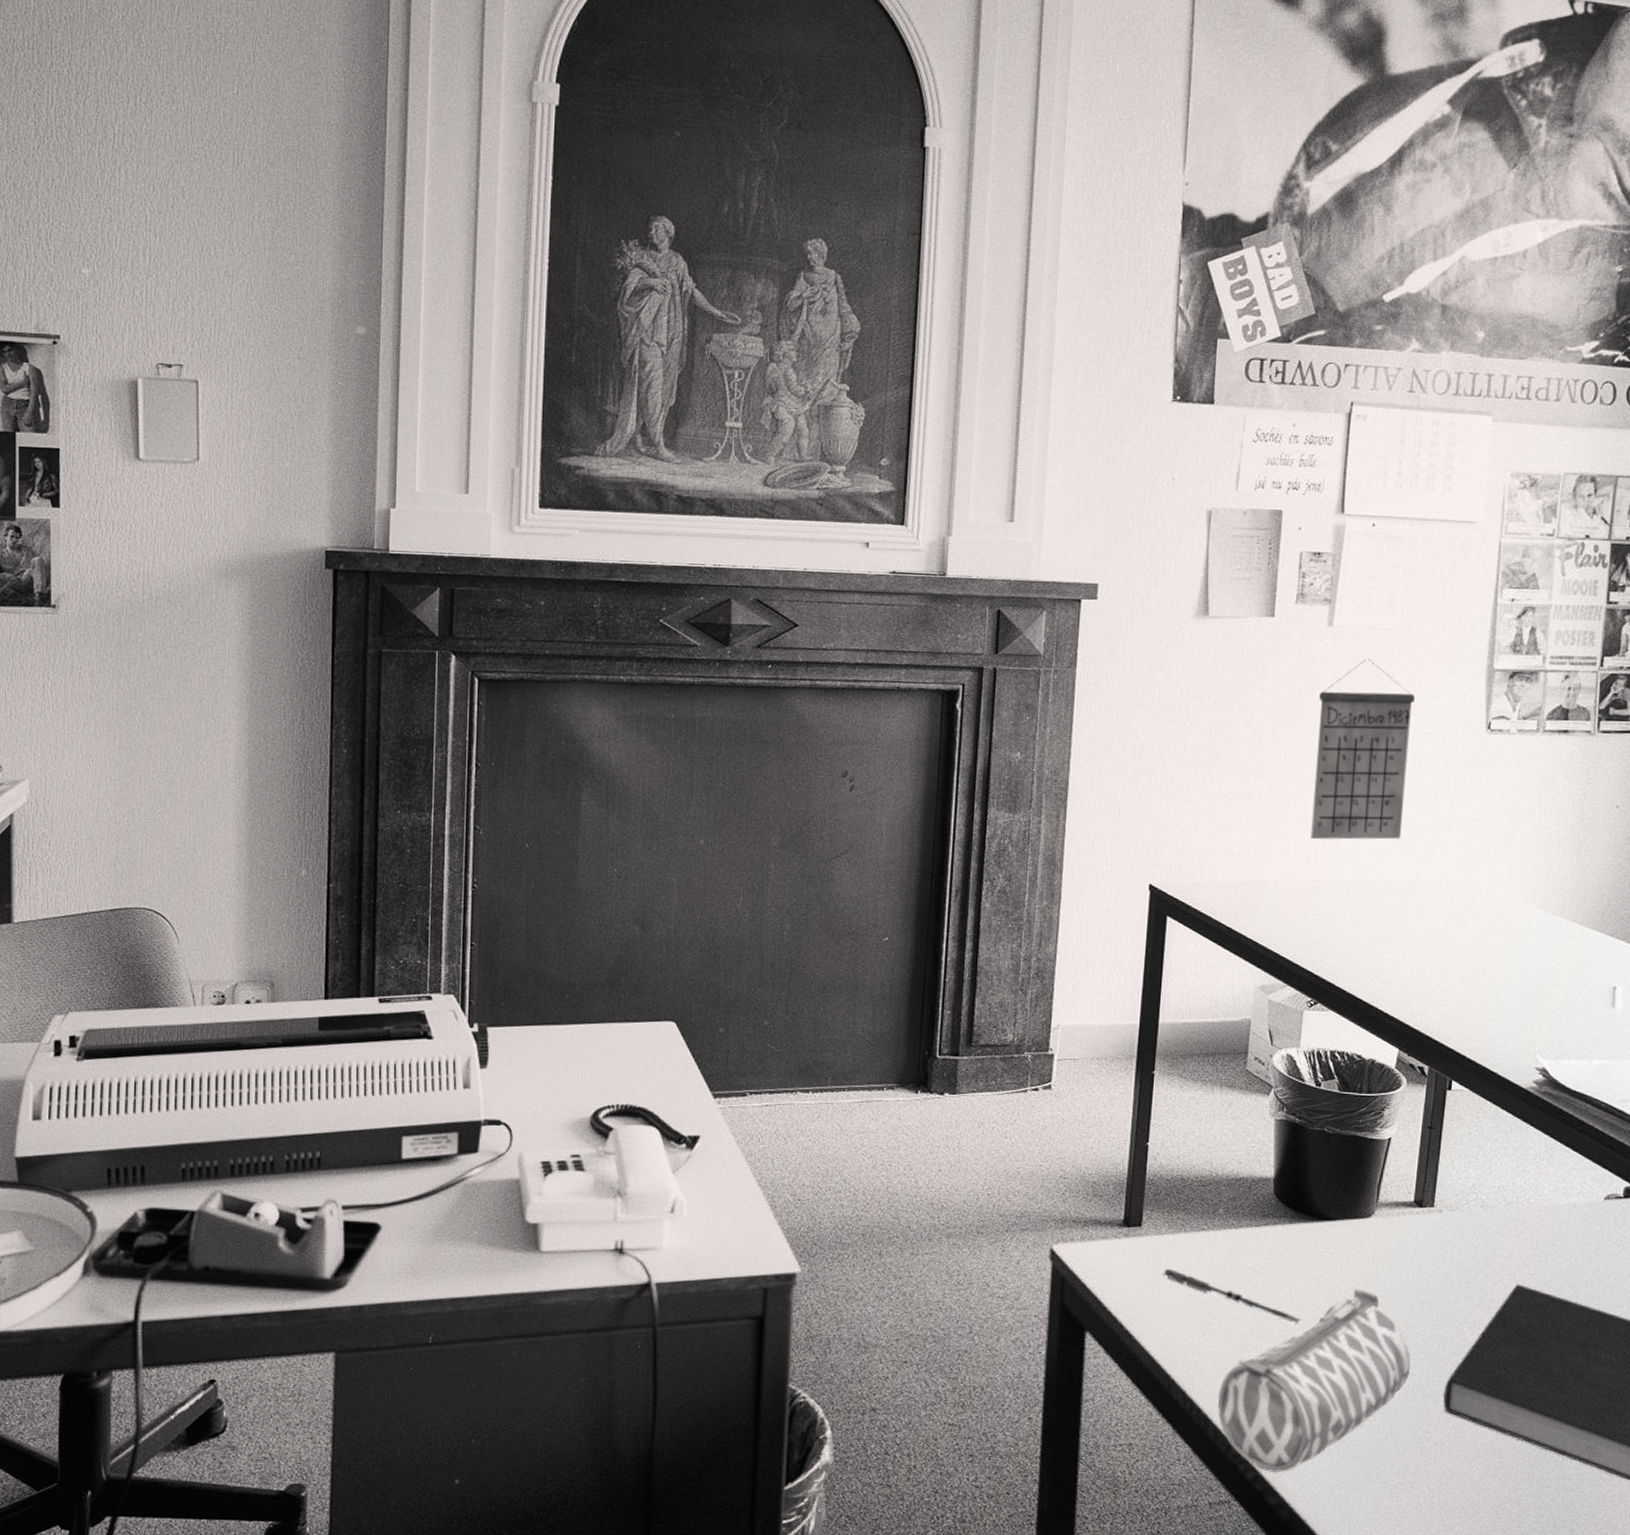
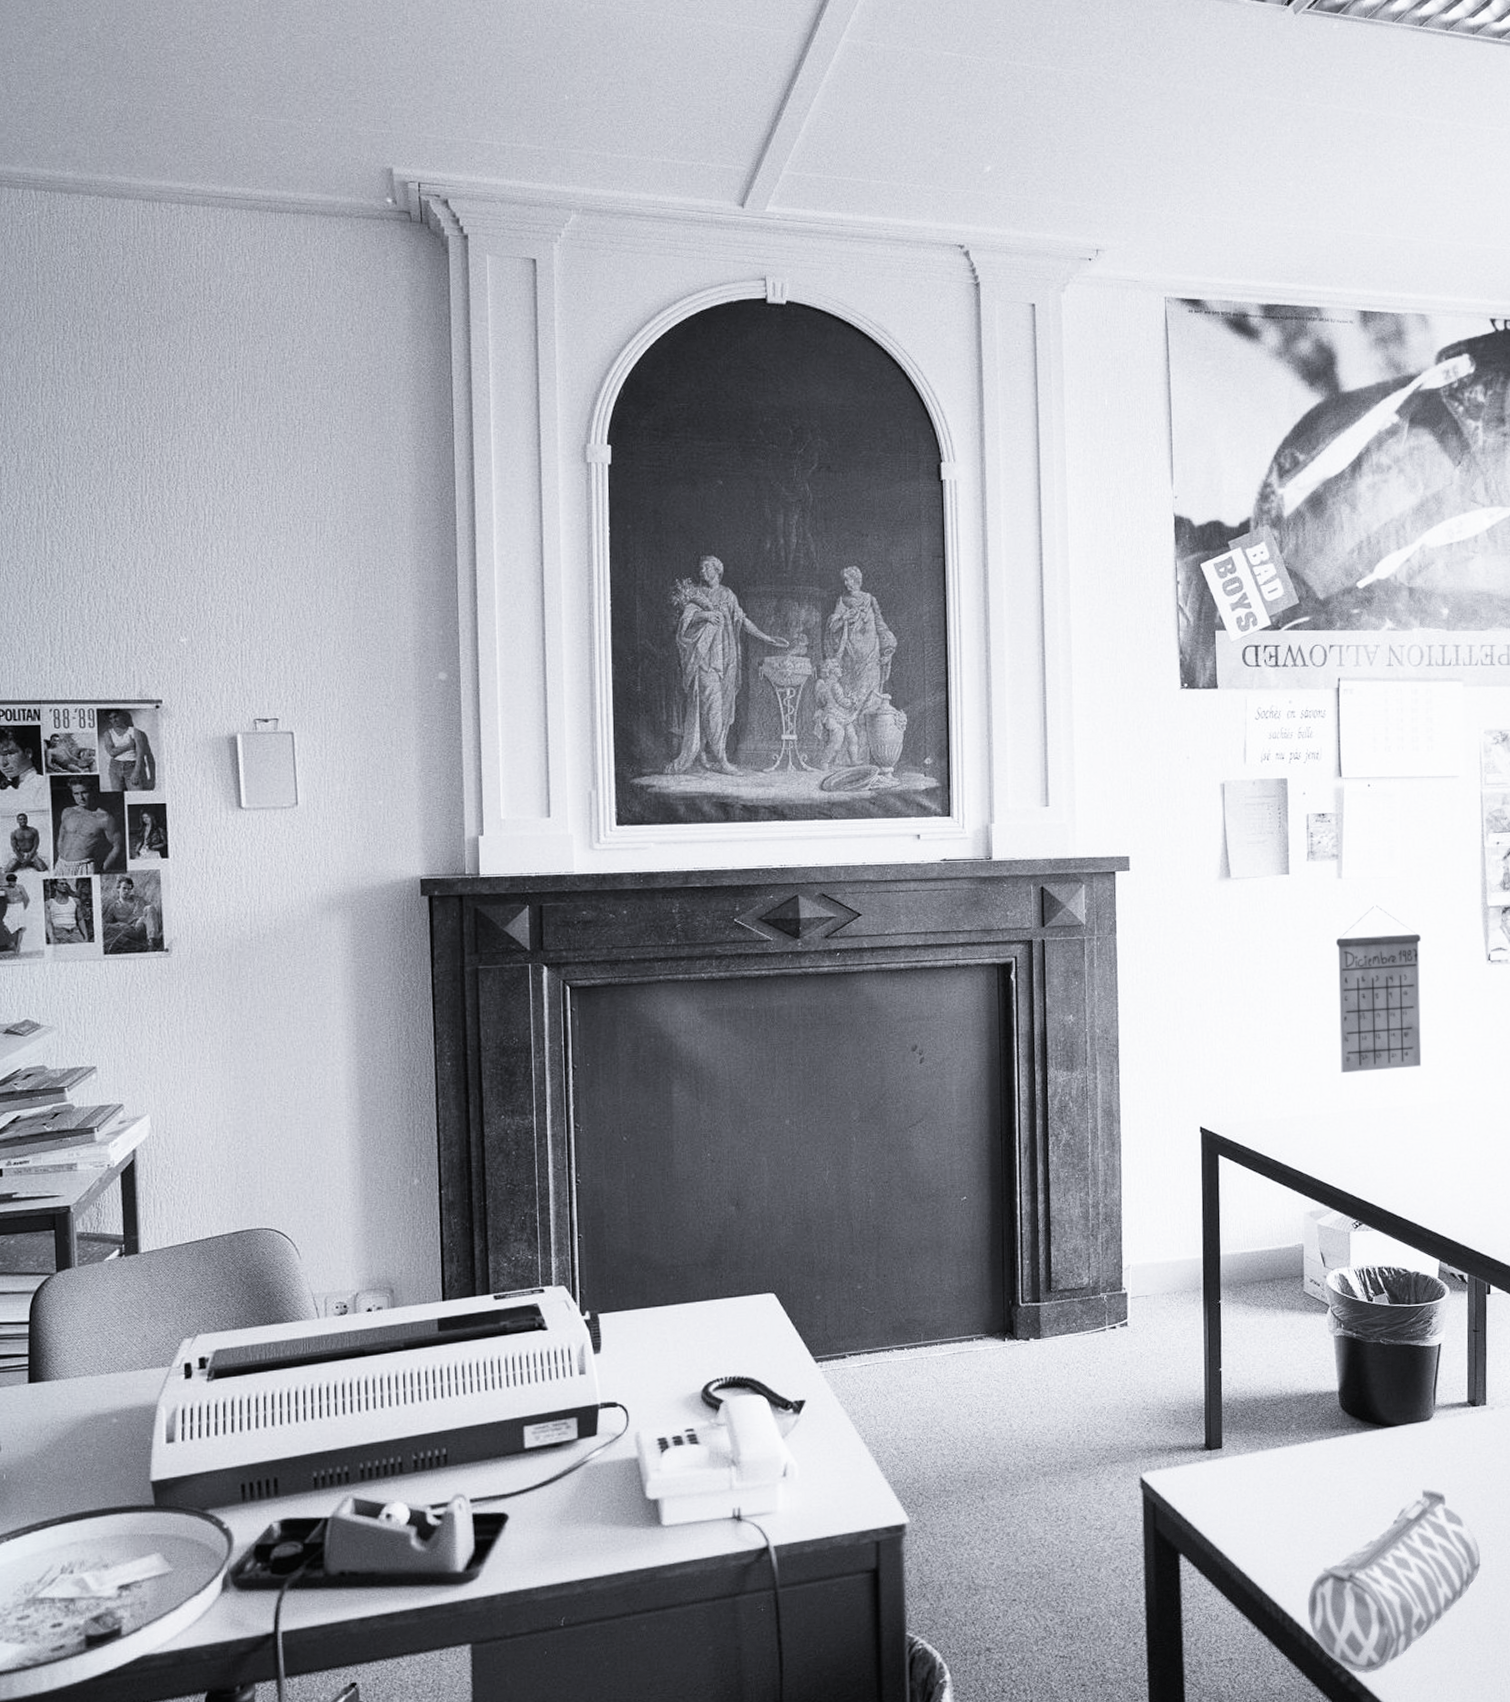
pen: present [1164,1268,1300,1324] -> none [1247,1486,1376,1529]

